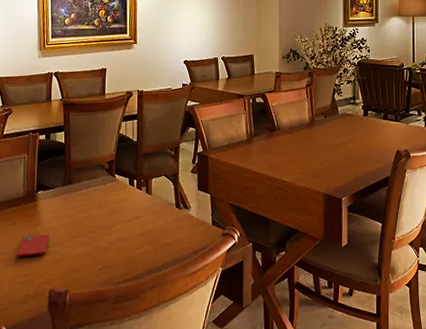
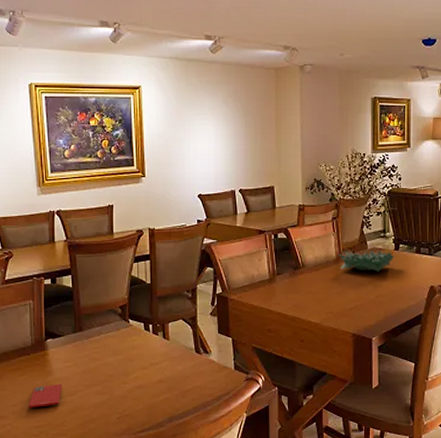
decorative bowl: none [311,116,363,136] -> present [338,251,395,272]

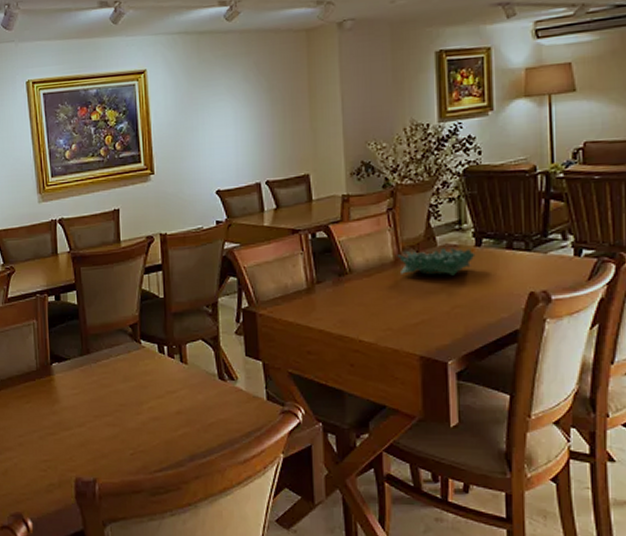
smartphone: present [28,384,63,408] -> none [34,413,70,439]

